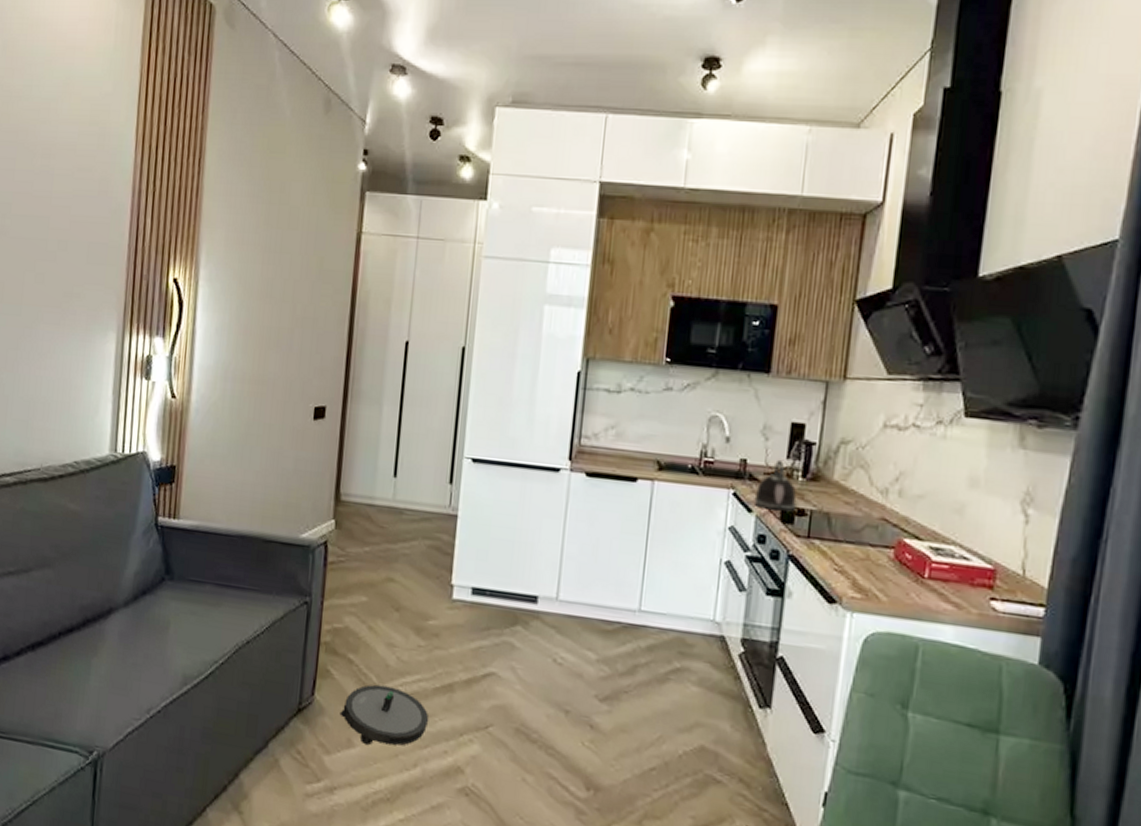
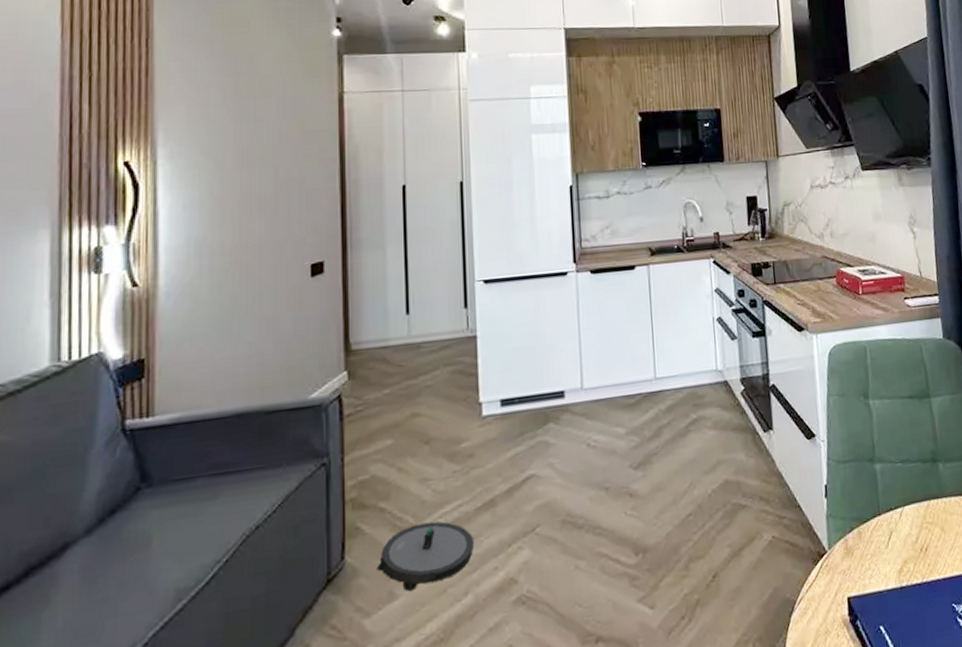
kettle: present [753,459,797,513] -> none [730,227,762,269]

